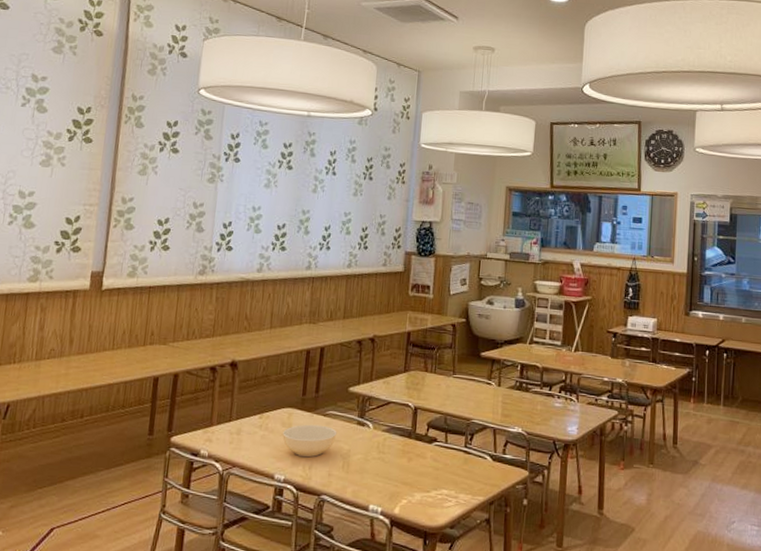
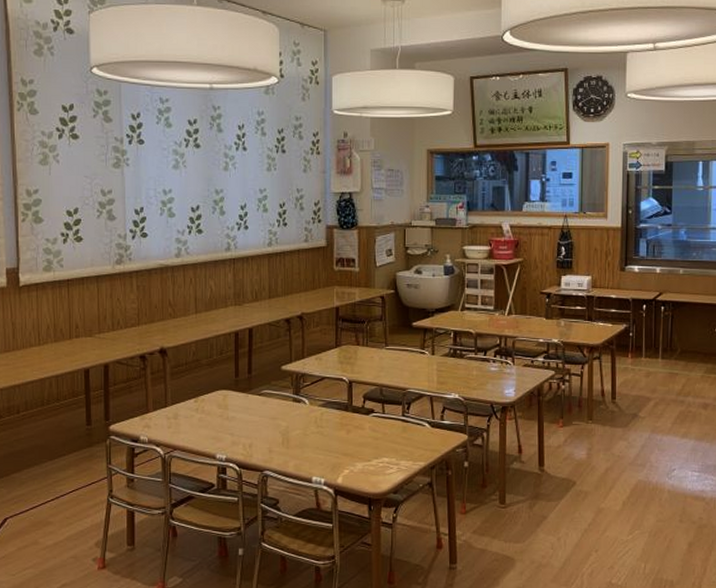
bowl: present [283,424,337,458] -> none [220,404,274,436]

